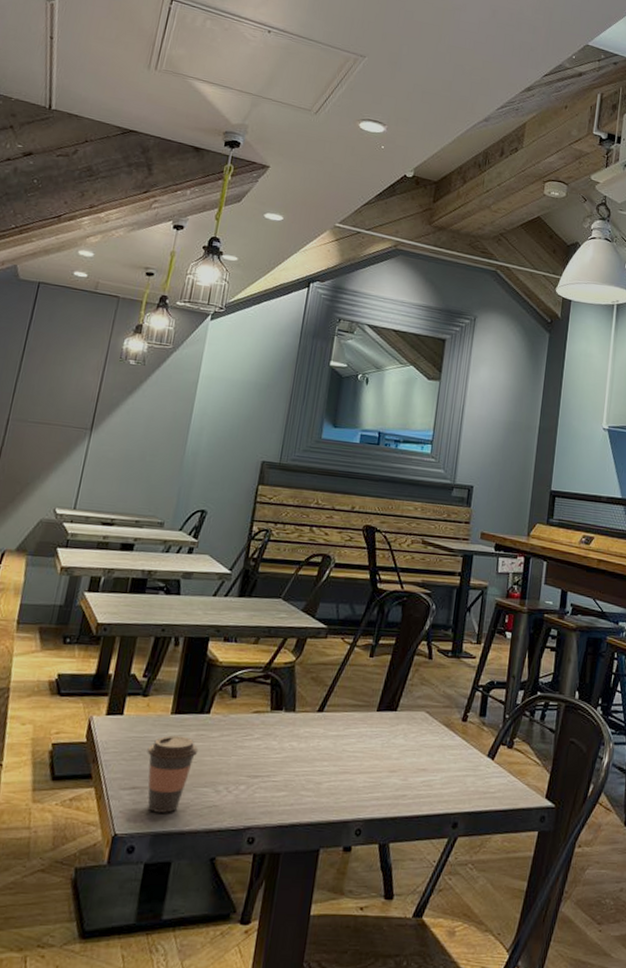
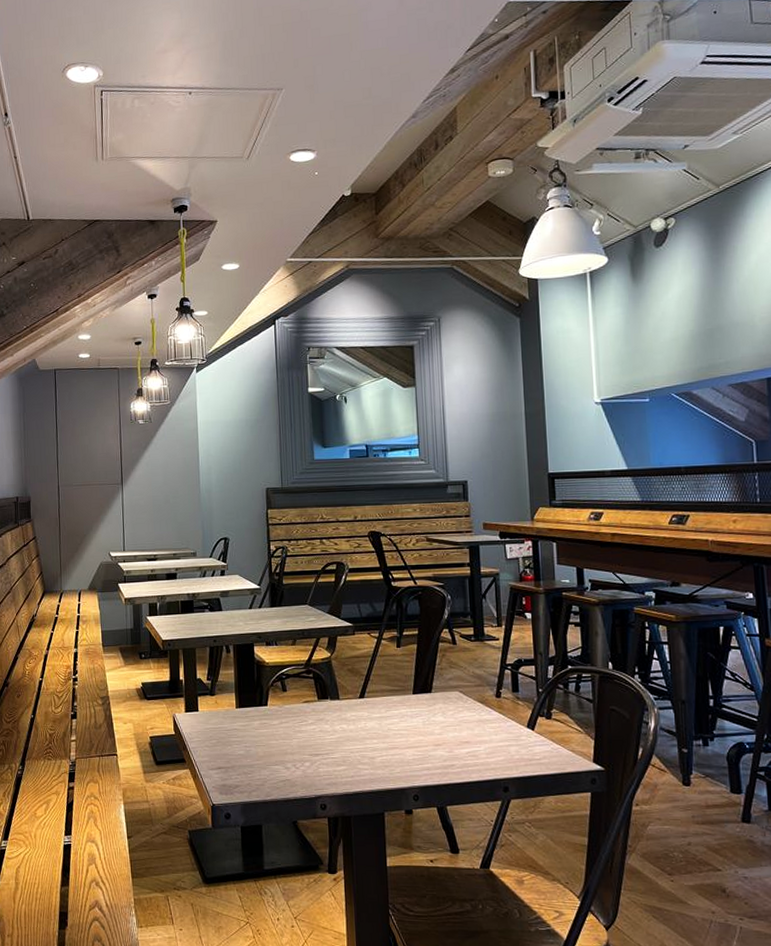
coffee cup: present [147,735,199,813] -> none [223,725,265,787]

